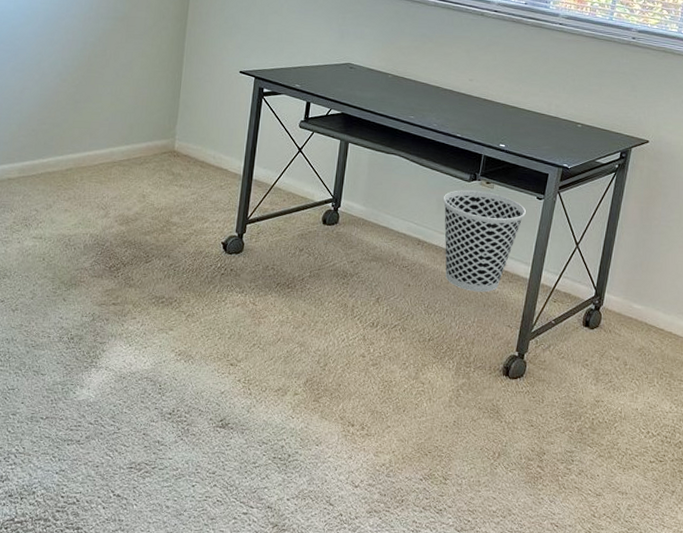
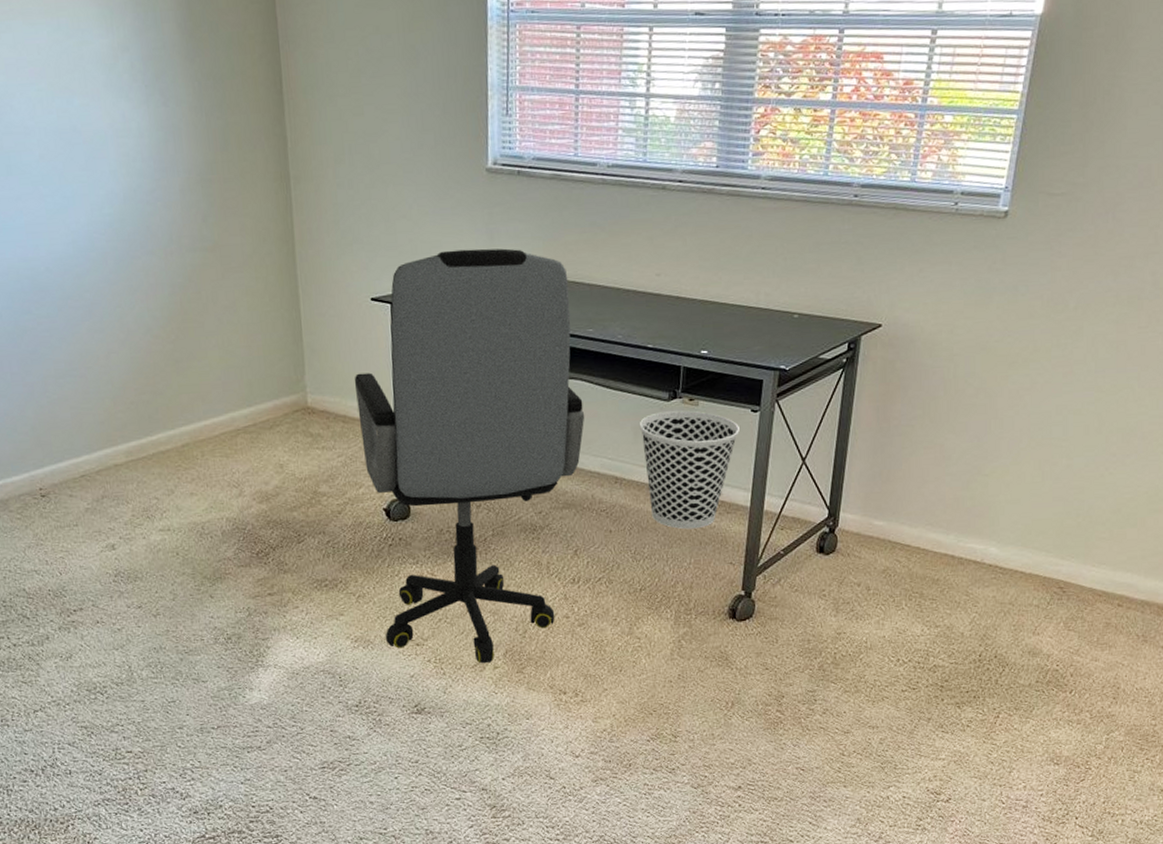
office chair: none [204,41,399,389] -> present [354,248,585,664]

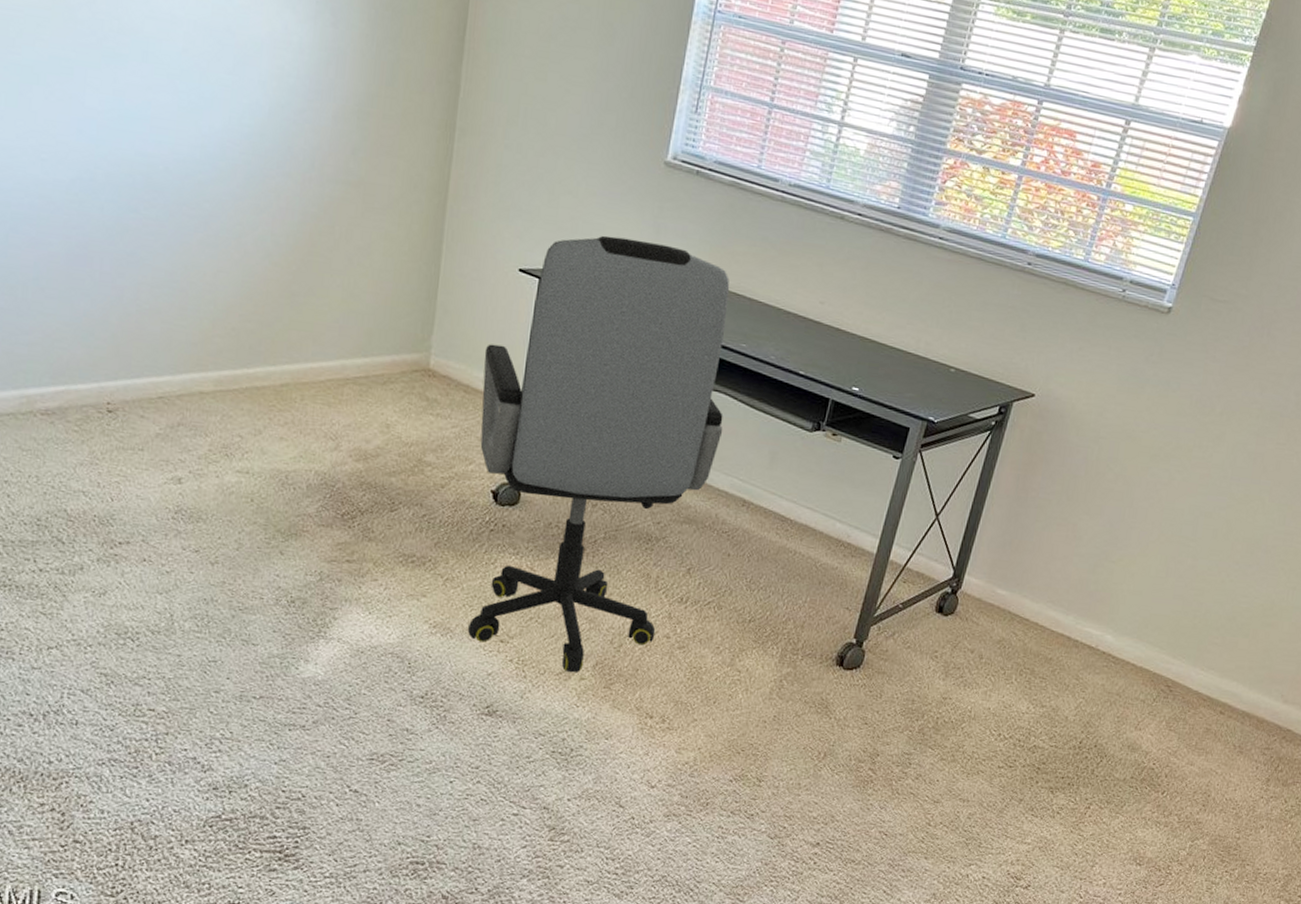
wastebasket: present [639,410,740,530] -> none [774,441,879,567]

